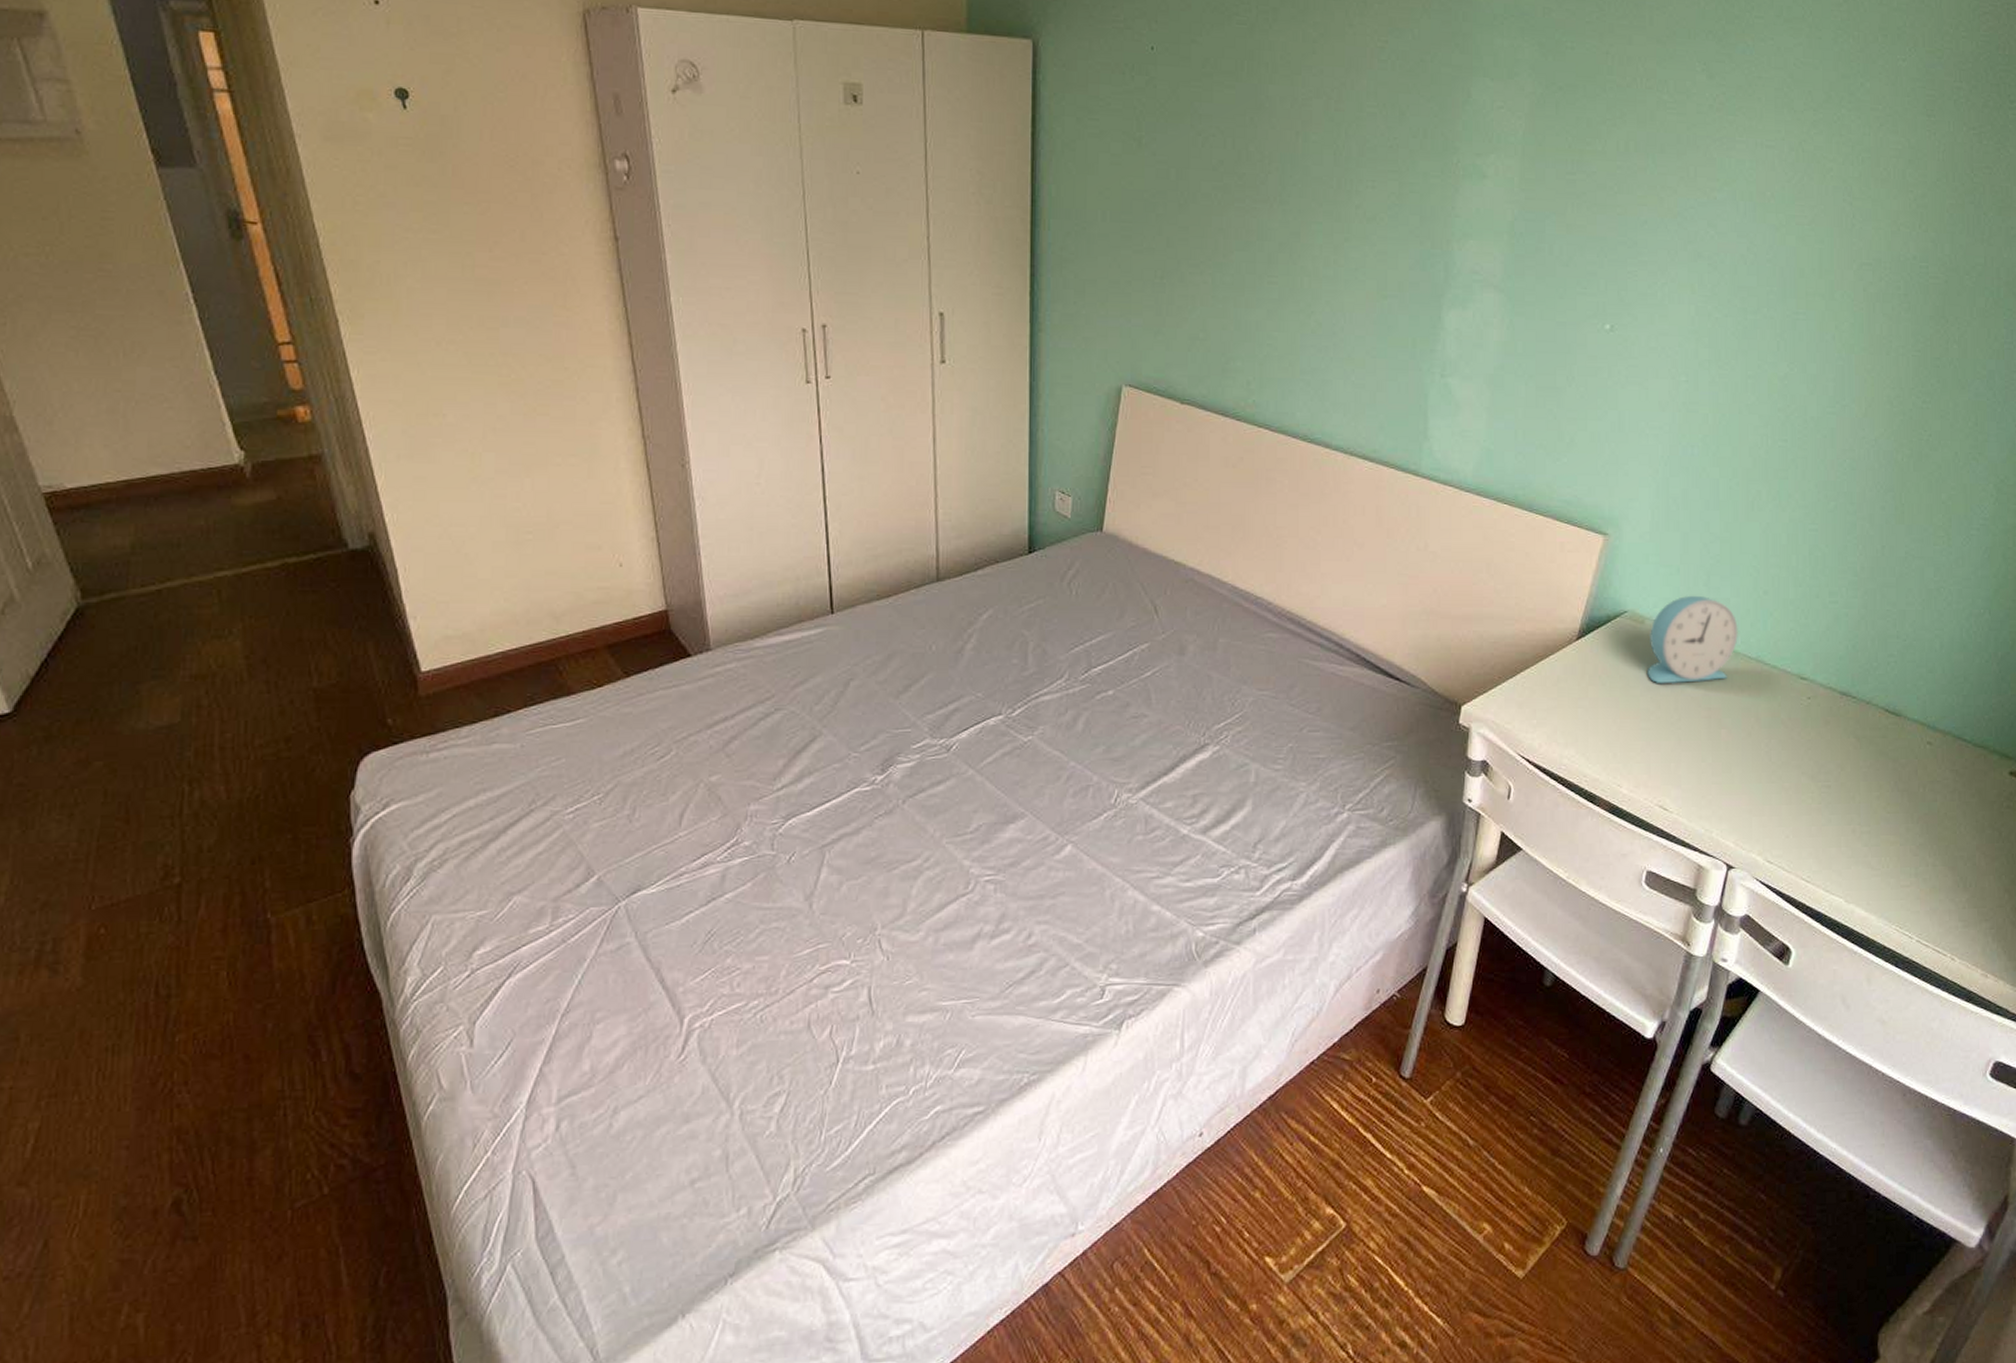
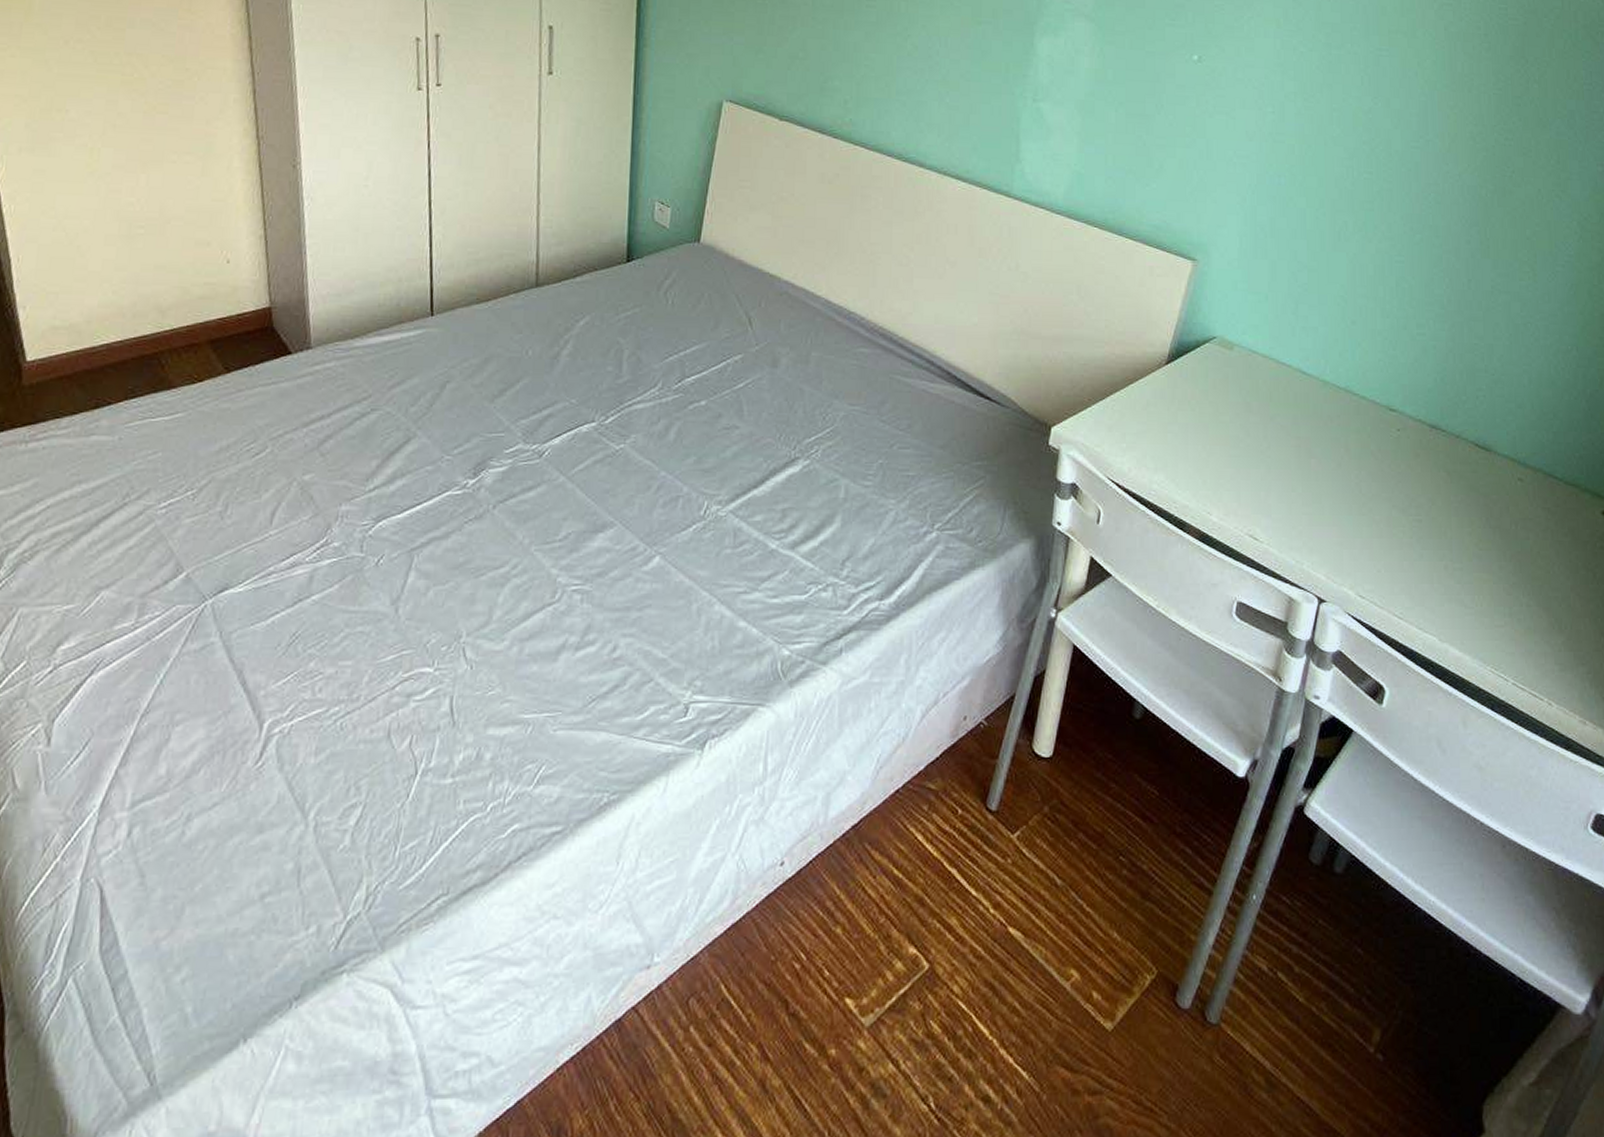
alarm clock: present [1646,595,1738,684] -> none [1235,323,1327,412]

